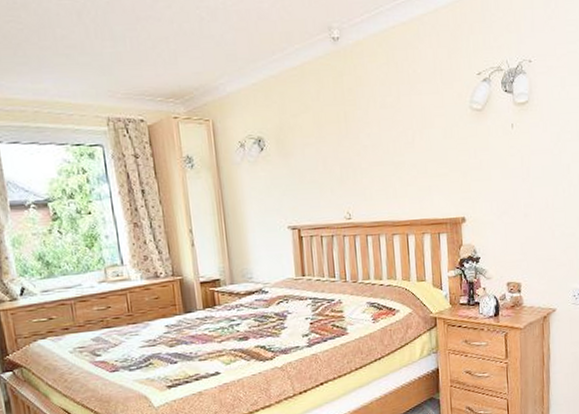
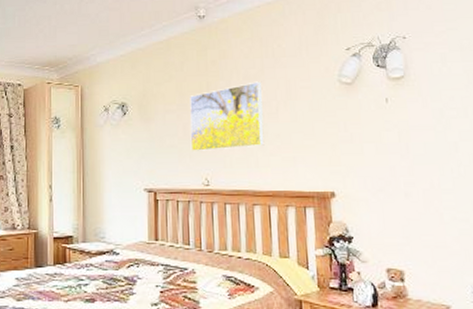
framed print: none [328,110,402,186] -> present [190,81,265,151]

